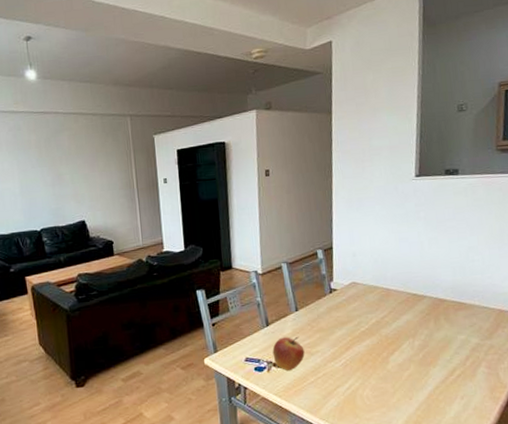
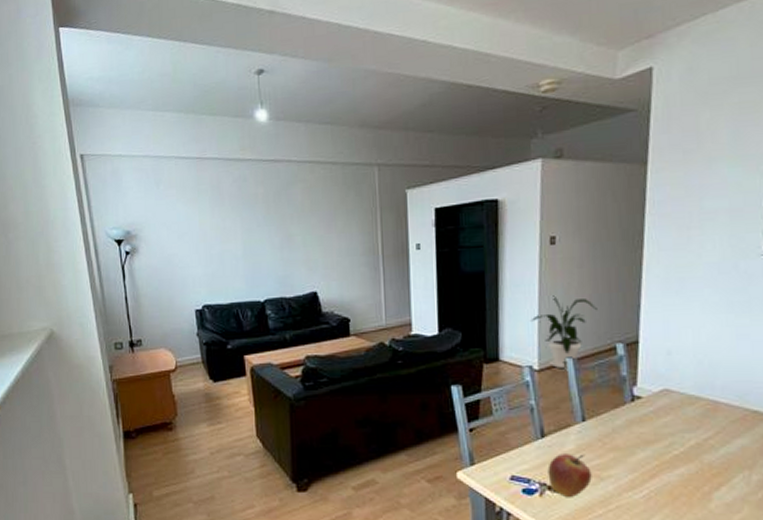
house plant: none [254,215,302,272] -> present [531,295,597,370]

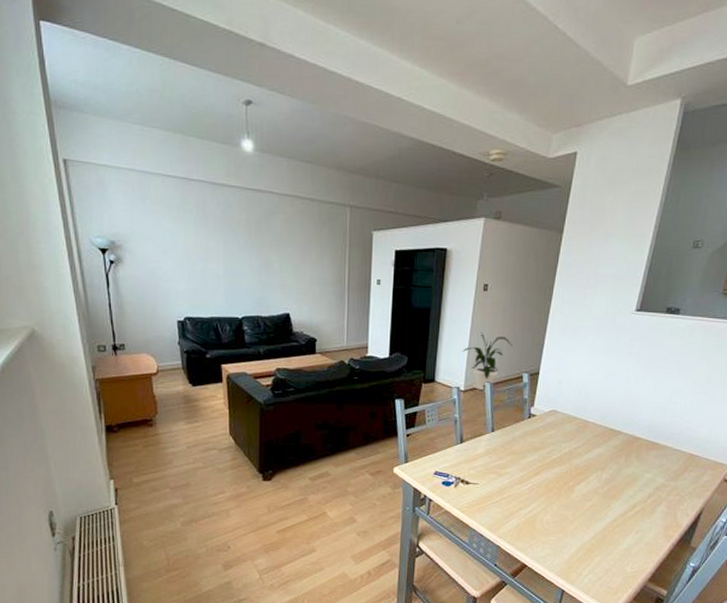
fruit: present [547,454,592,497] -> none [462,456,494,488]

